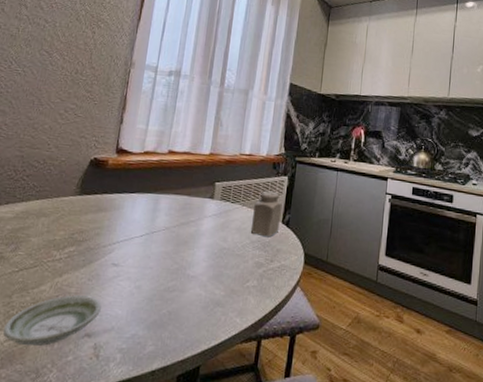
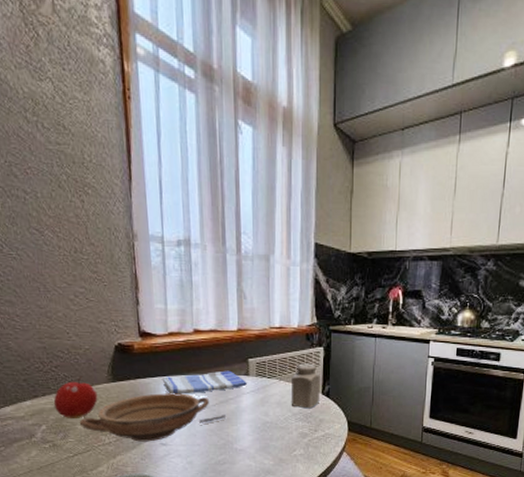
fruit: none [14,186,62,230] -> present [53,376,98,418]
bowl: none [34,210,184,261] -> present [79,393,226,442]
dish towel: none [128,192,210,213] -> present [162,370,247,395]

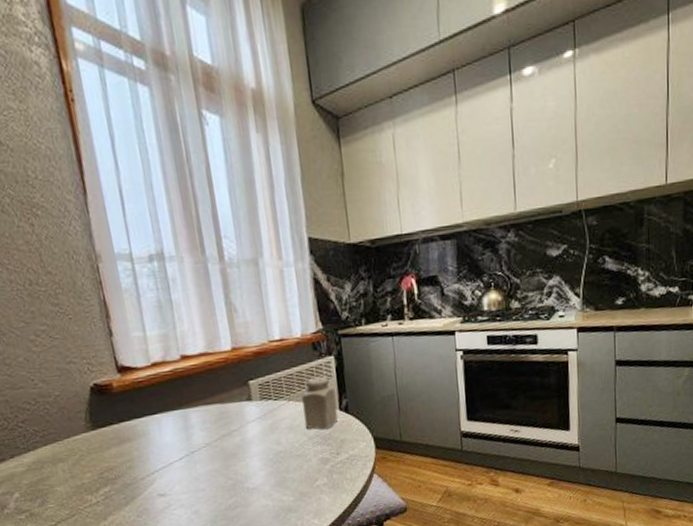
fruit: present [53,376,98,418] -> none [24,428,78,481]
bowl: present [79,393,226,442] -> none [58,432,231,497]
dish towel: present [162,370,247,395] -> none [150,397,251,435]

